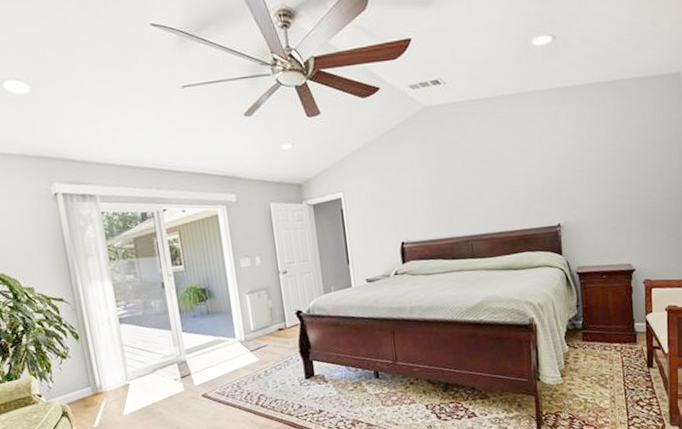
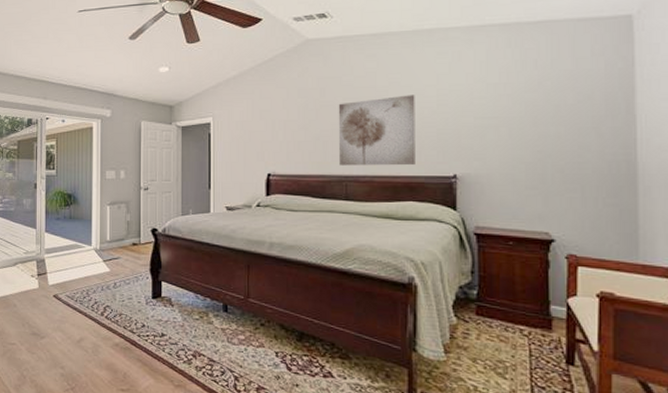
wall art: none [458,154,527,227] -> present [338,94,415,166]

